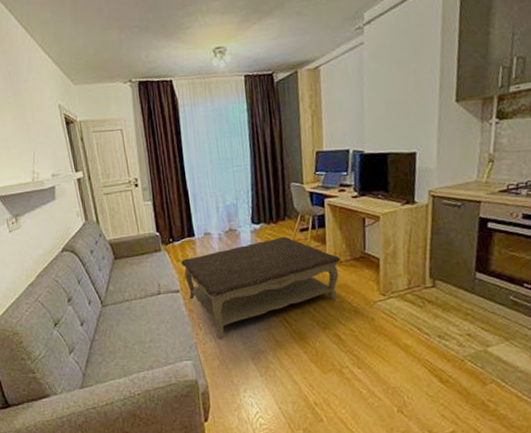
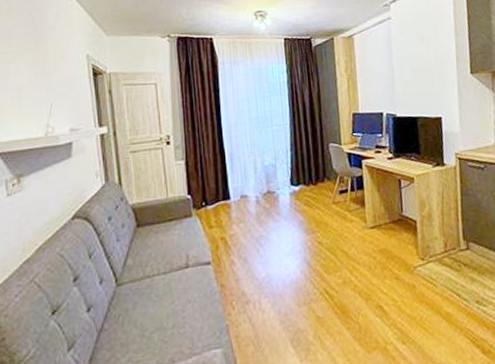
coffee table: present [181,236,340,339] -> none [214,198,380,319]

